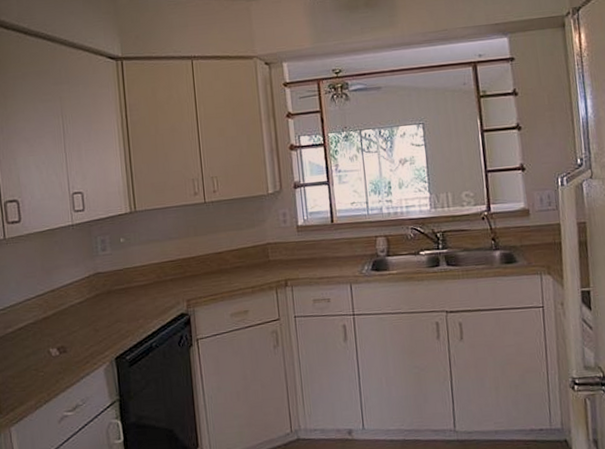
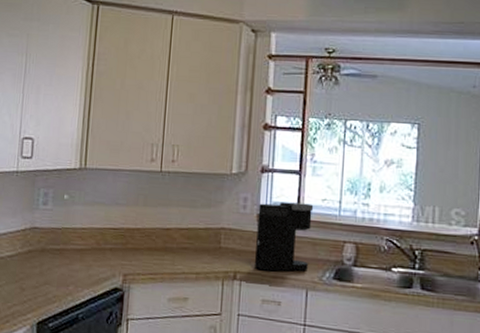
coffee maker: none [297,208,348,275] -> present [255,202,314,272]

